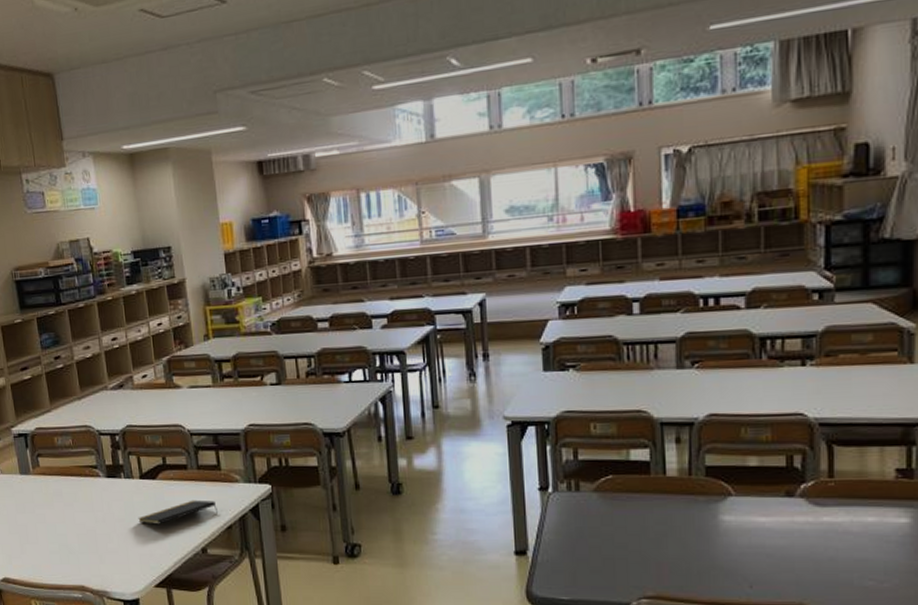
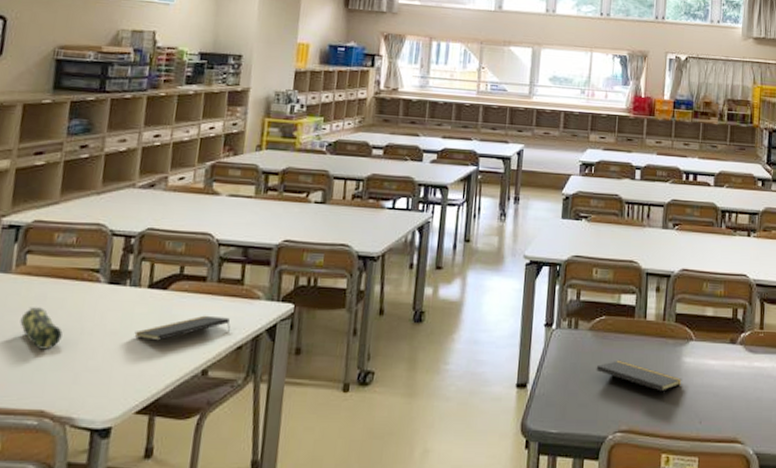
pencil case: none [47,501,82,536] -> present [20,307,63,350]
notepad: none [607,521,722,566] -> present [596,359,682,403]

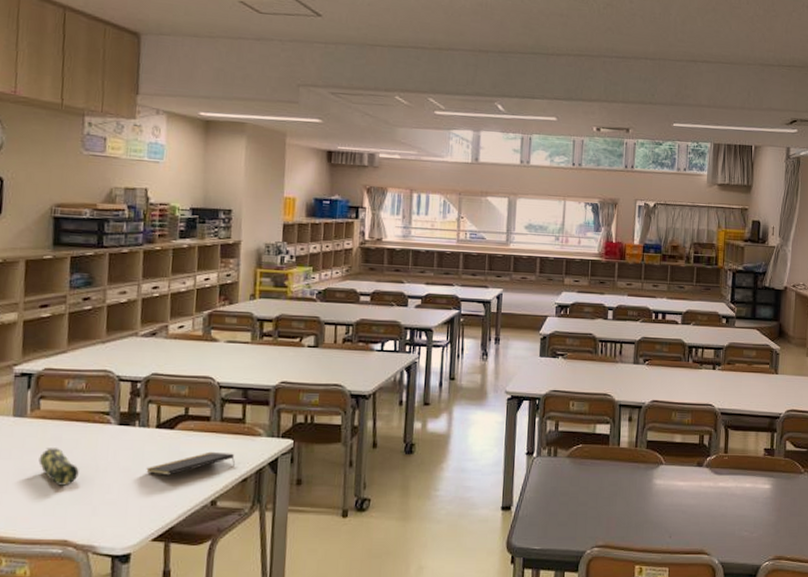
notepad: present [596,359,682,403] -> none [574,483,654,520]

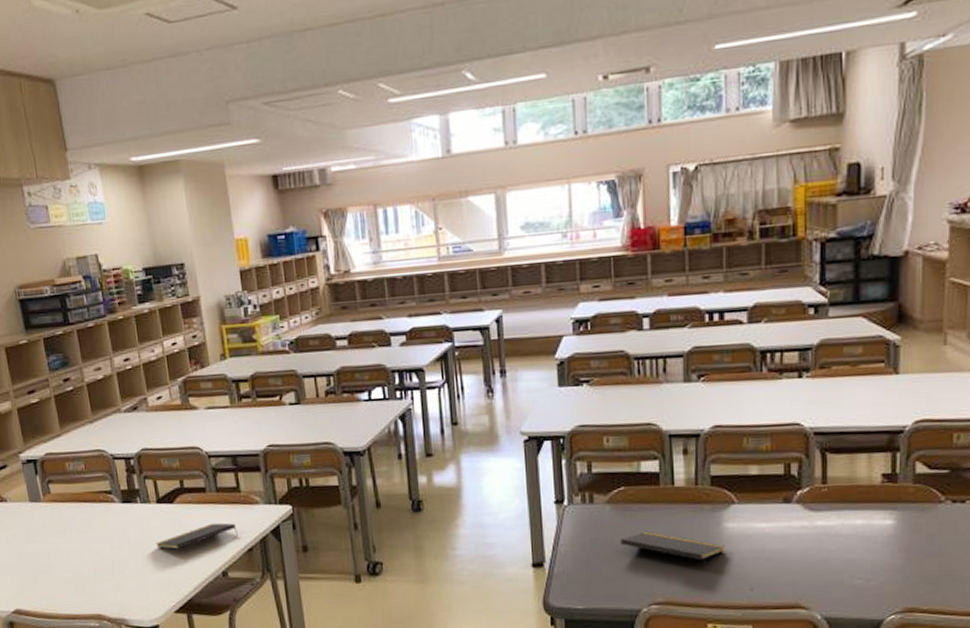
pencil case: present [38,448,79,486] -> none [60,529,98,564]
notepad: none [574,483,654,520] -> present [620,531,725,572]

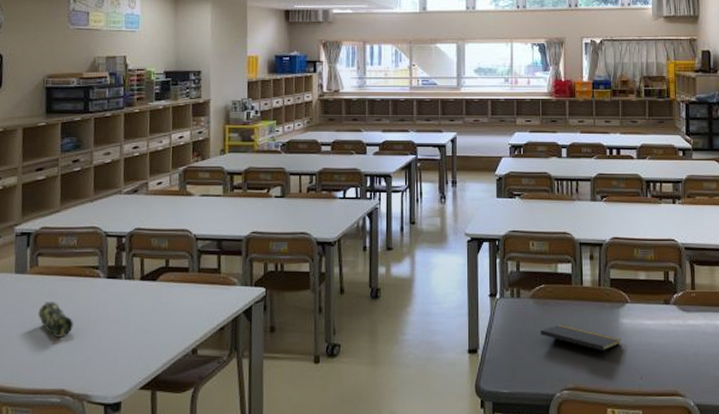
pencil case: none [60,529,98,564] -> present [38,302,73,338]
notepad: present [156,523,238,549] -> none [132,301,212,326]

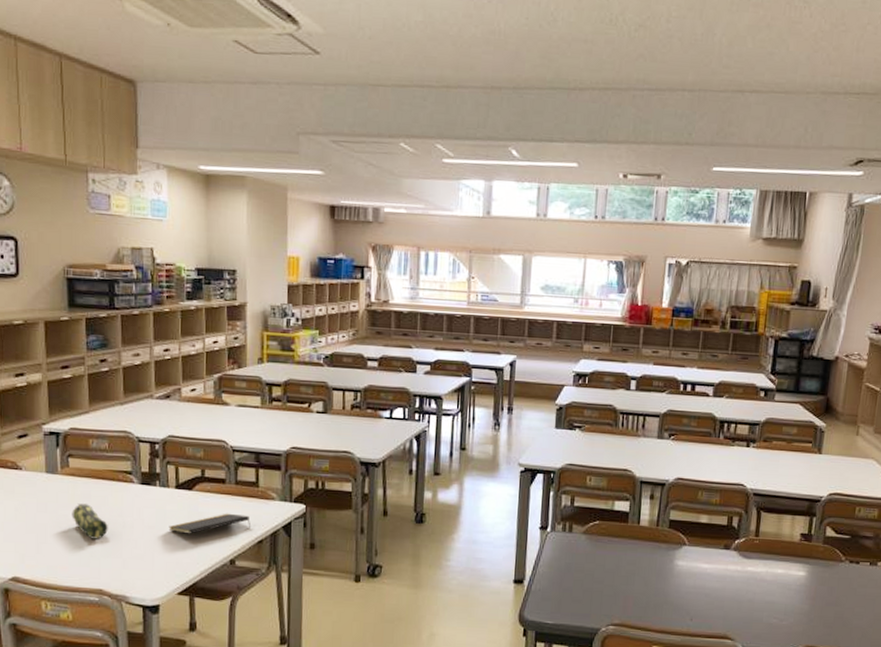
notepad: none [132,301,212,326] -> present [169,513,250,534]
notepad: present [540,324,621,361] -> none [590,561,675,601]

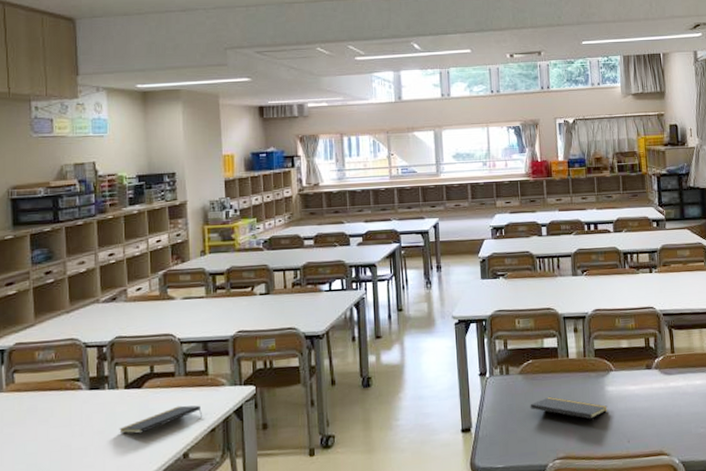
pencil case: present [72,503,108,540] -> none [18,418,56,455]
notepad: none [590,561,675,601] -> present [530,396,608,429]

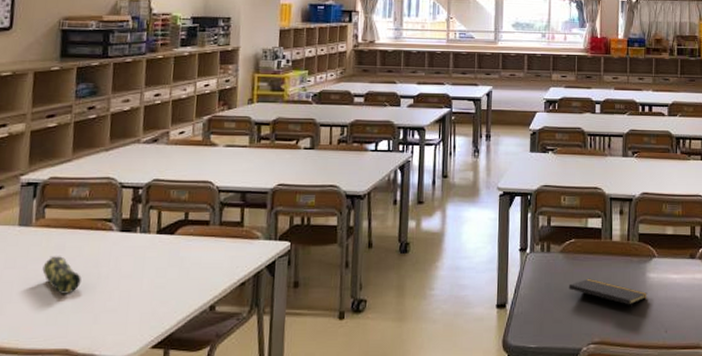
pencil case: none [18,418,56,455] -> present [42,256,81,294]
notepad: present [119,405,202,434] -> none [146,256,233,281]

